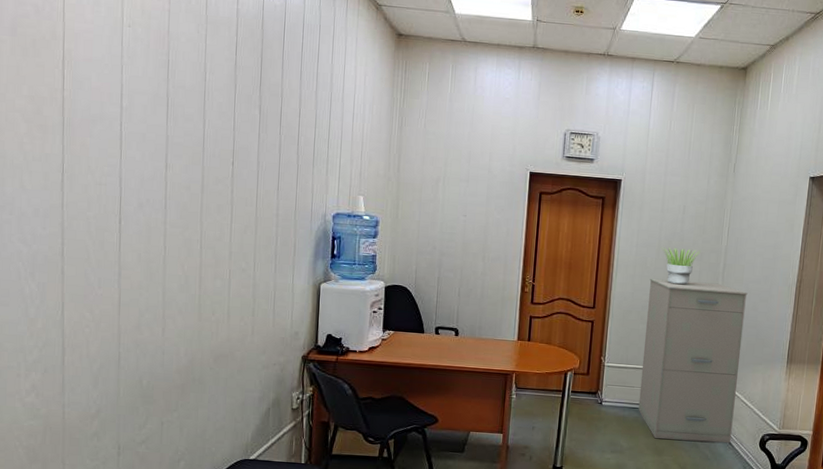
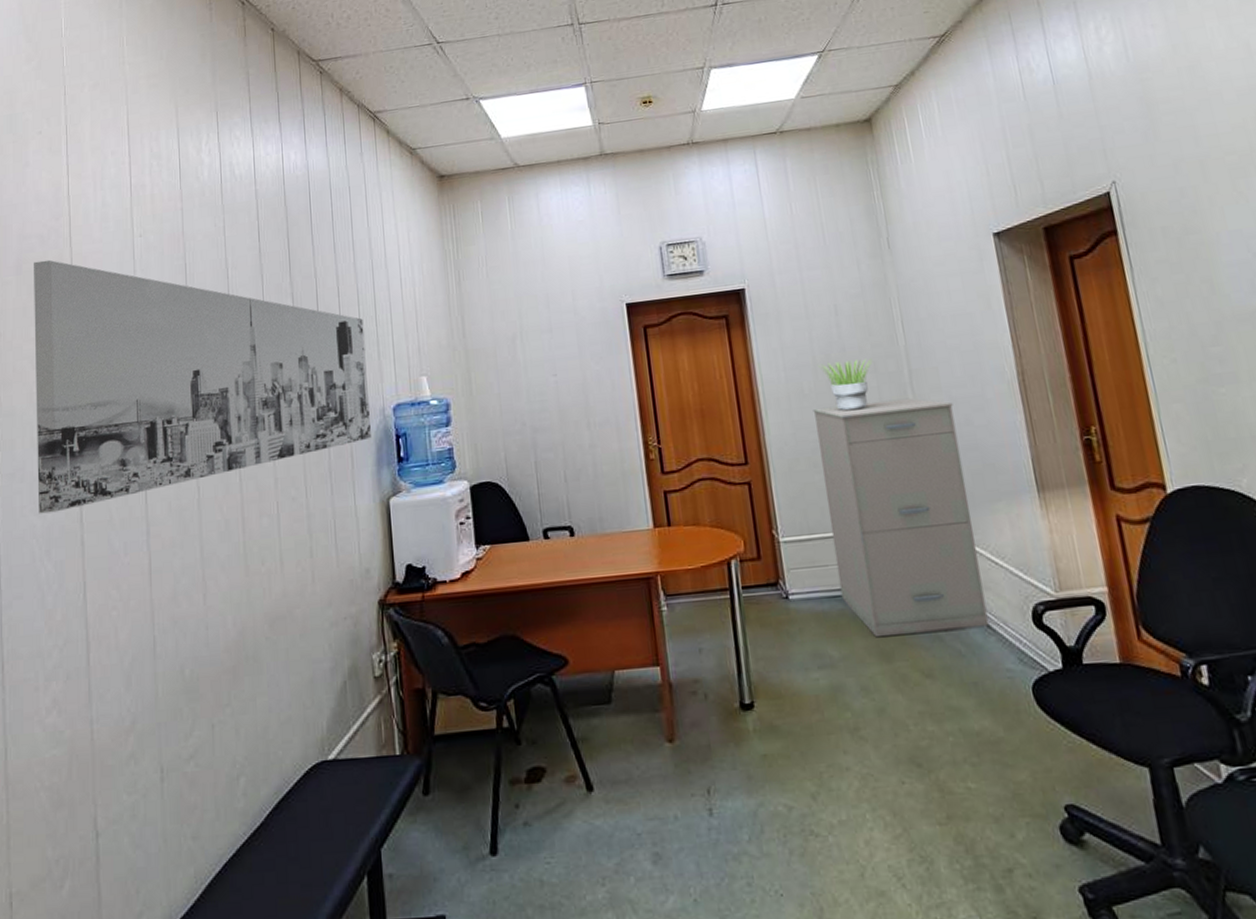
wall art: none [24,27,318,245] -> present [34,259,372,514]

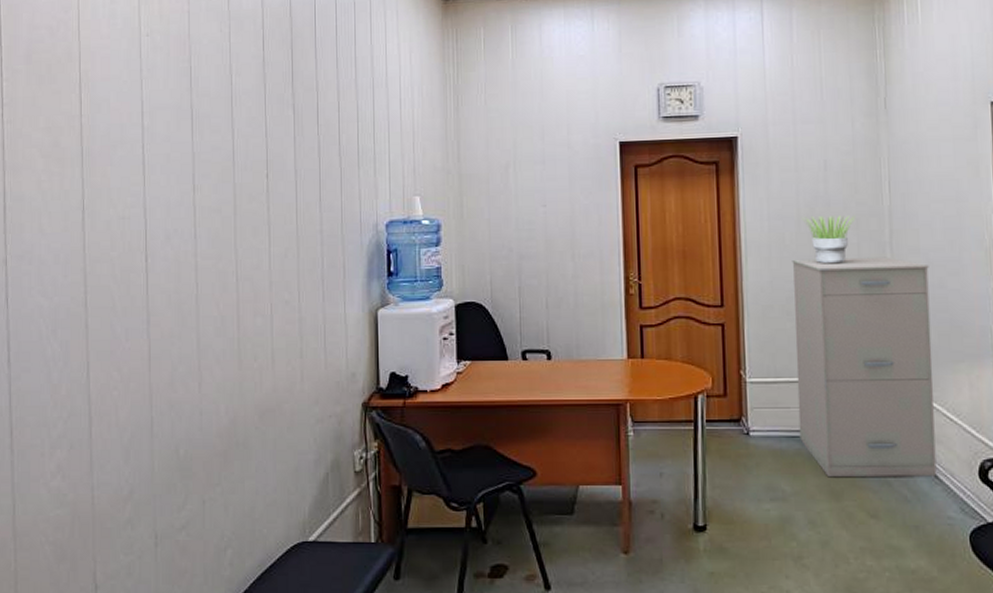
wall art: present [34,259,372,514] -> none [43,51,365,296]

